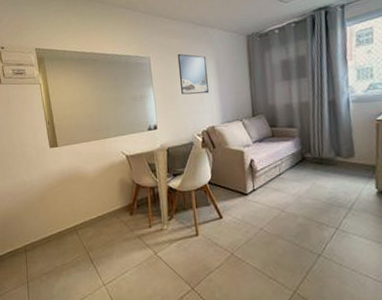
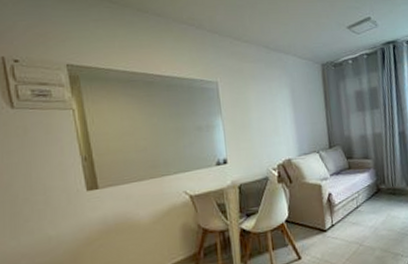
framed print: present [177,53,209,95] -> none [249,79,284,125]

